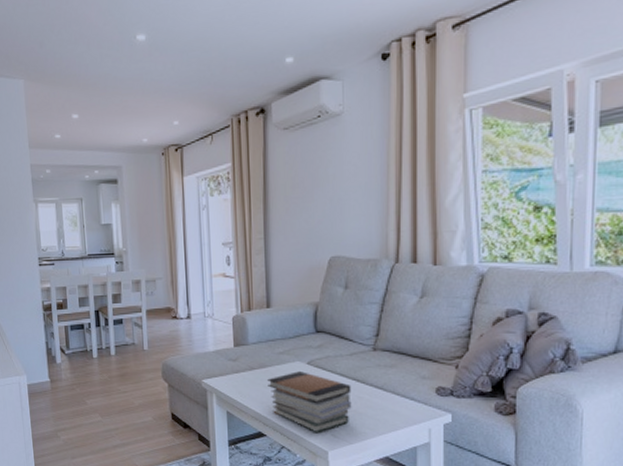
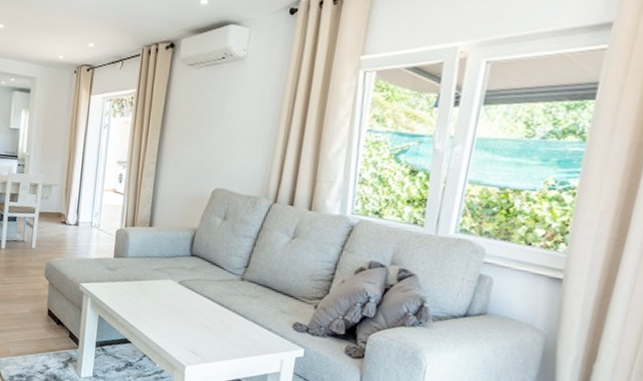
book stack: present [267,371,352,432] -> none [139,288,216,347]

